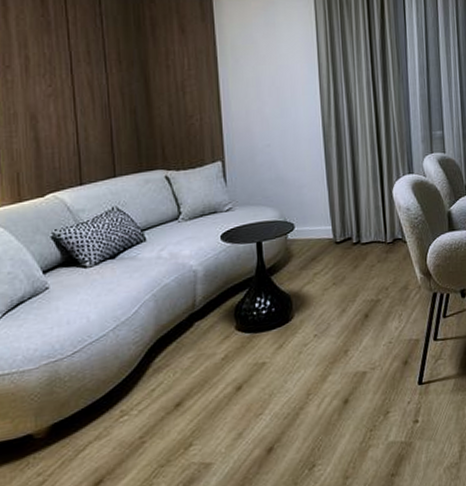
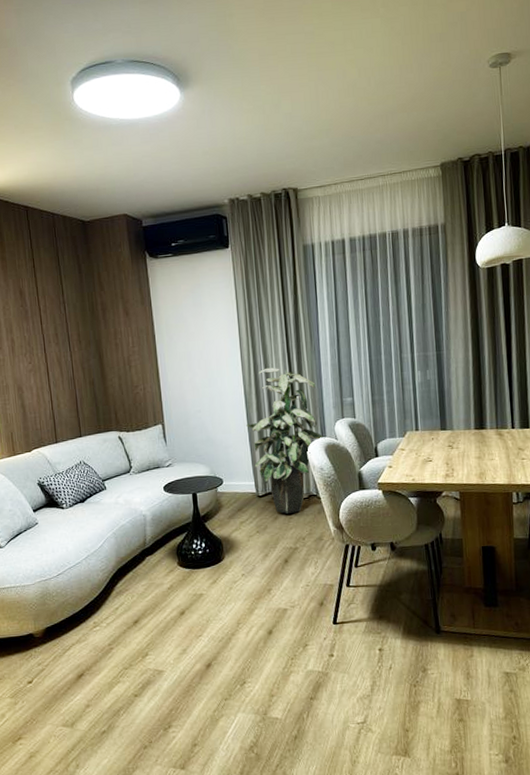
indoor plant: none [324,97,412,261] -> present [246,367,325,514]

